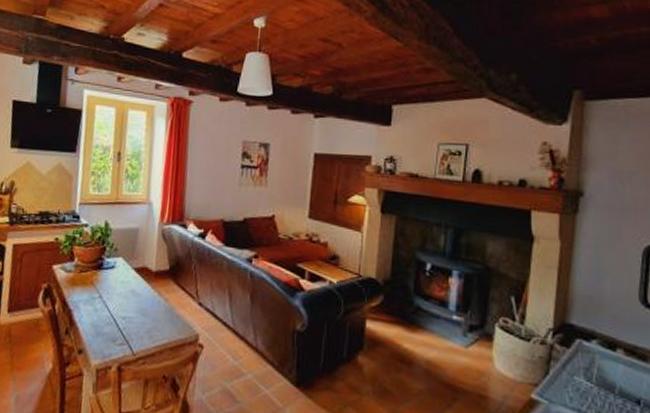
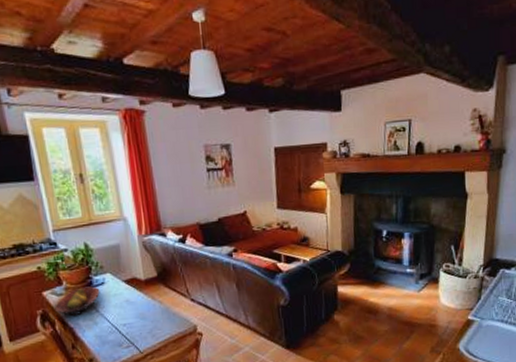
fruit bowl: none [59,267,108,298] -> present [54,286,100,317]

